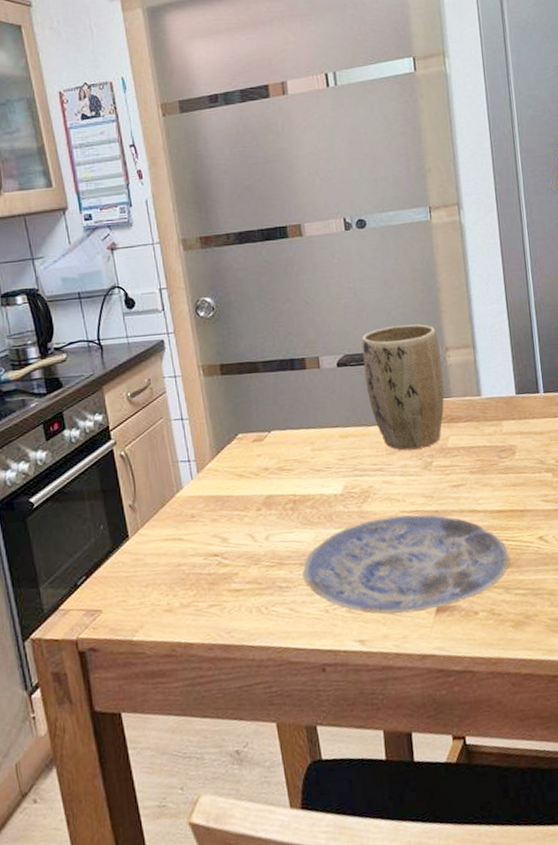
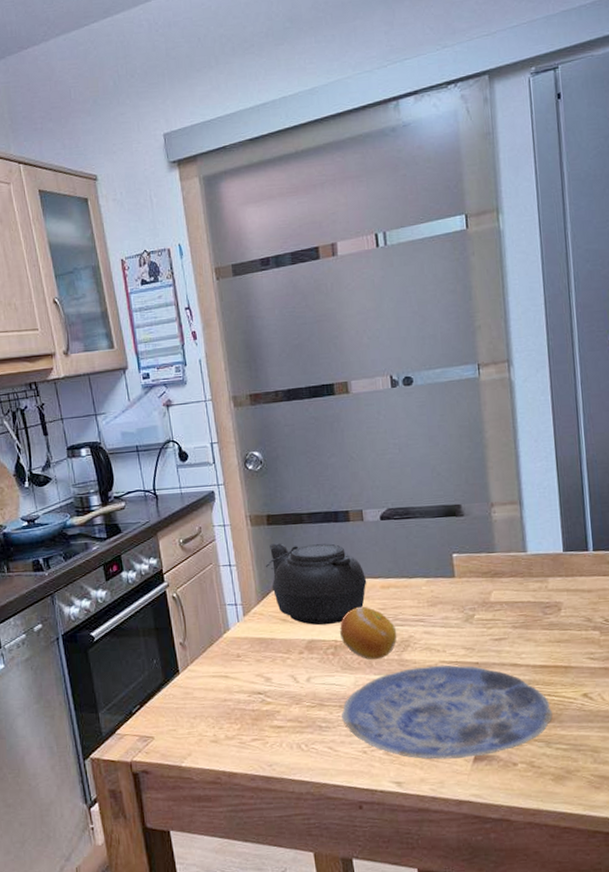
teapot: none [219,393,325,480] -> present [265,543,367,626]
fruit: none [298,457,357,513] -> present [340,606,397,660]
plant pot: present [361,324,445,451] -> none [405,480,489,603]

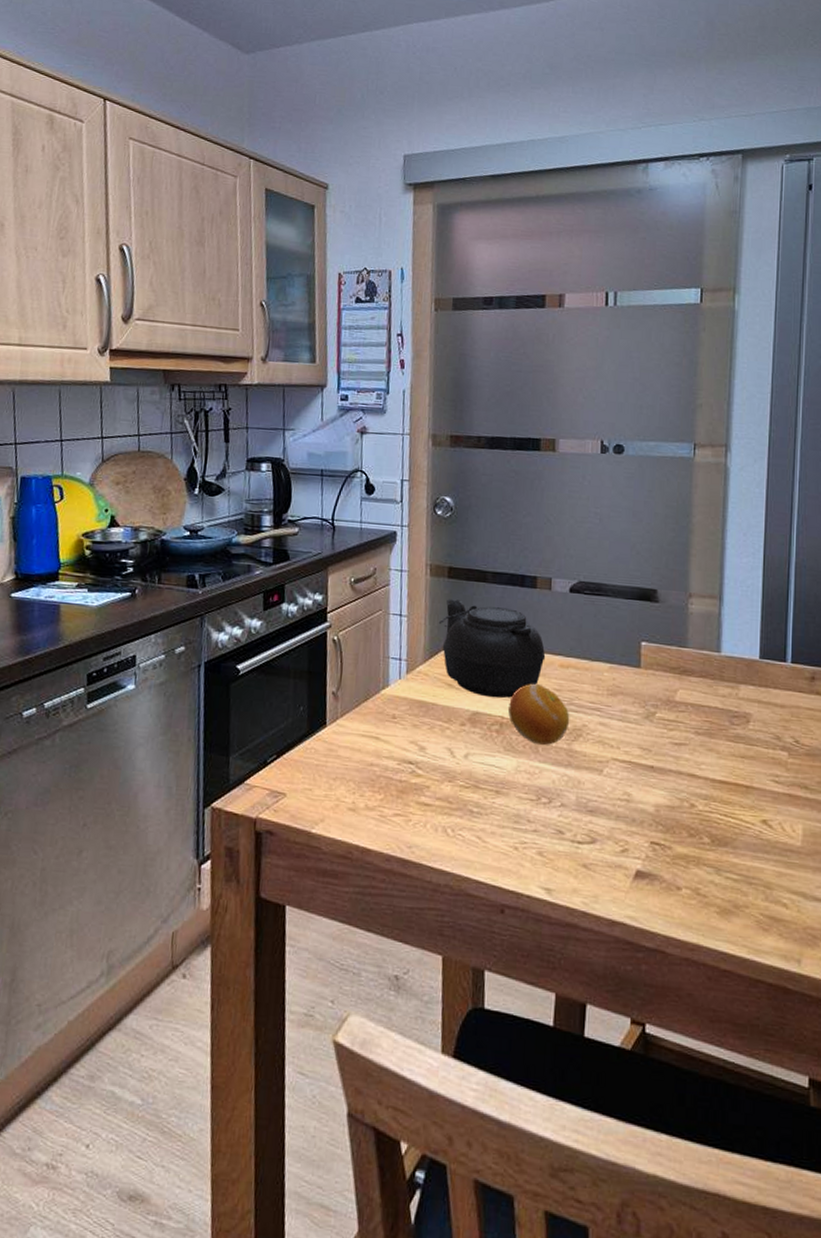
plate: present [342,664,553,760] -> none [496,761,726,873]

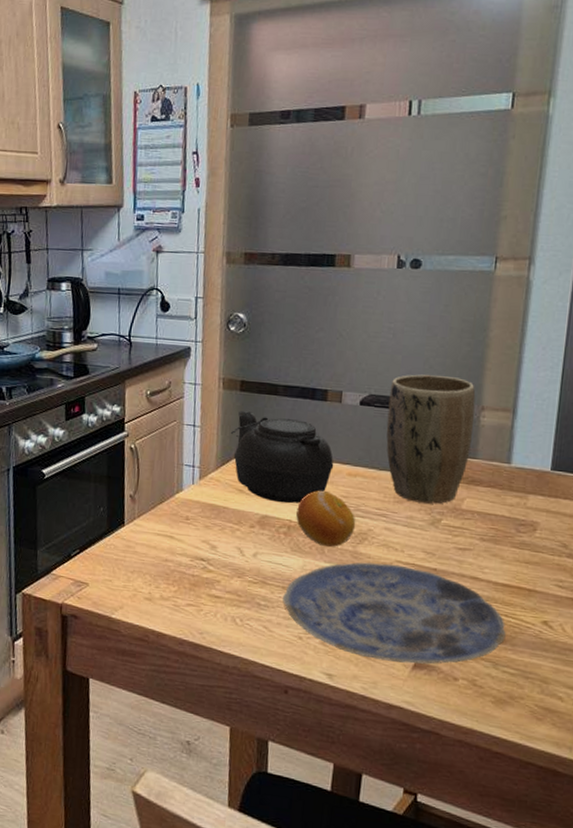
plate: none [496,761,726,873] -> present [283,562,506,664]
plant pot: none [596,560,683,696] -> present [386,374,476,504]

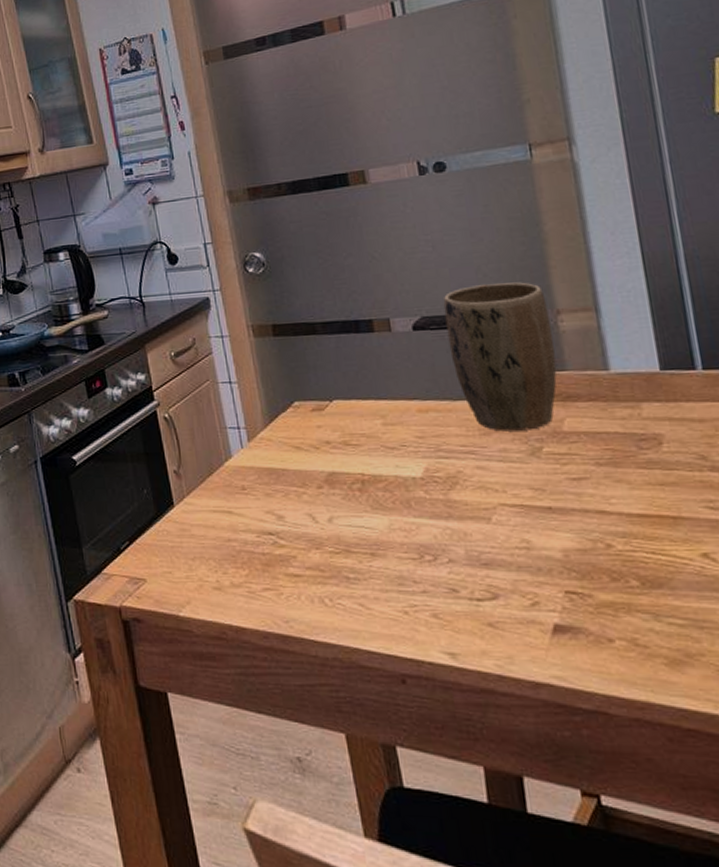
teapot: present [230,411,334,504] -> none [272,357,400,455]
plate: present [283,562,506,664] -> none [374,508,660,628]
fruit: present [296,490,356,547] -> none [367,433,441,498]

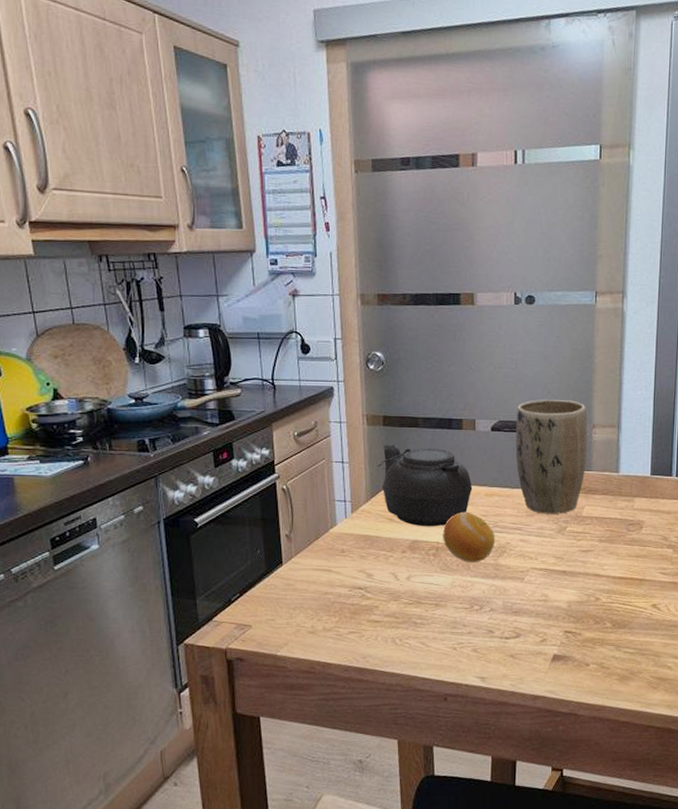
teapot: none [272,357,400,455] -> present [377,444,473,527]
fruit: none [367,433,441,498] -> present [443,511,495,562]

